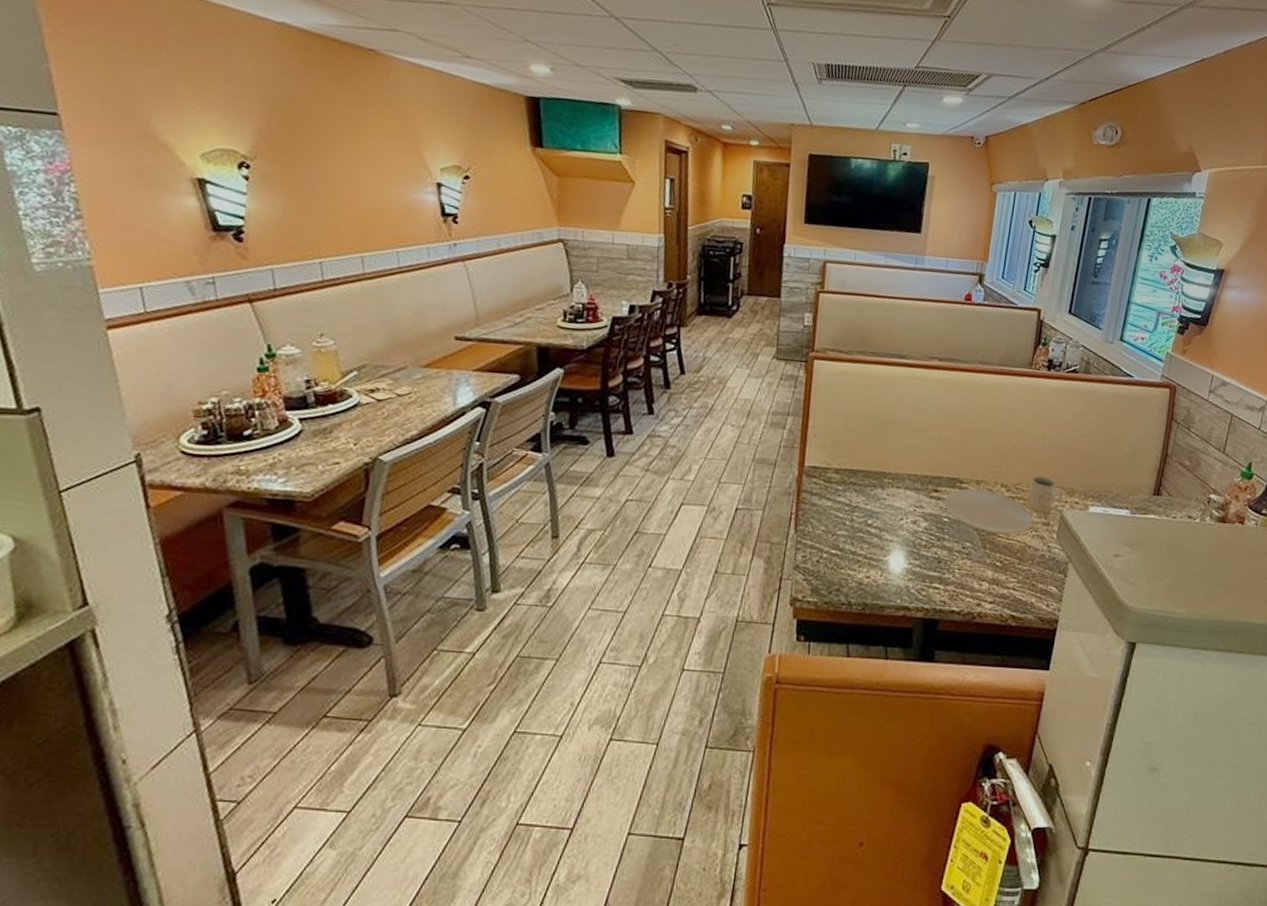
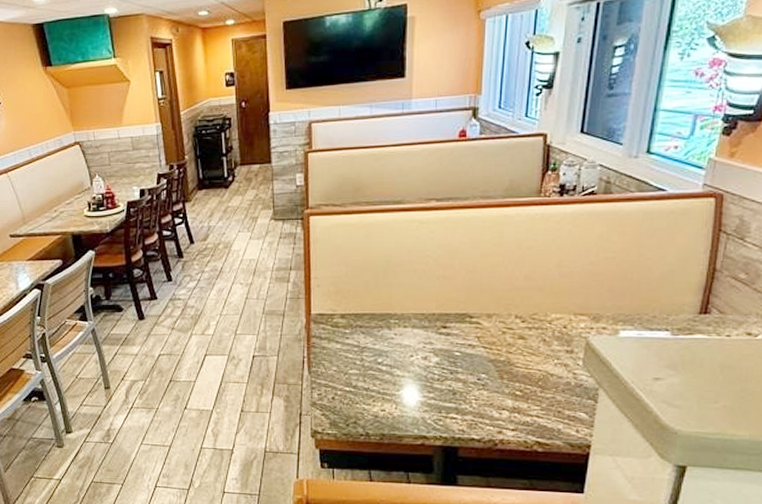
plate: present [944,488,1033,535] -> none [454,322,554,365]
mug: present [1027,476,1064,514] -> none [546,305,588,342]

